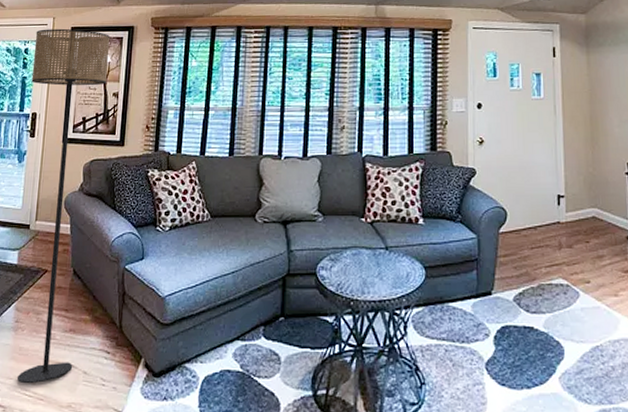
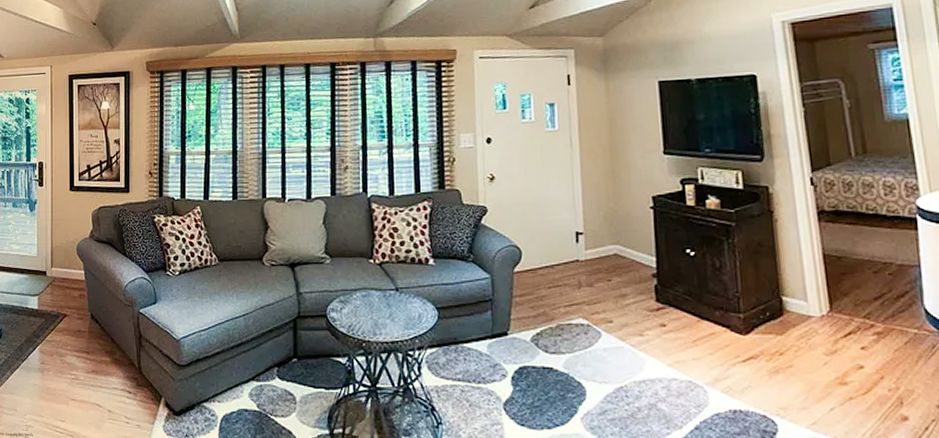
floor lamp: present [16,28,111,384] -> none [35,76,108,422]

